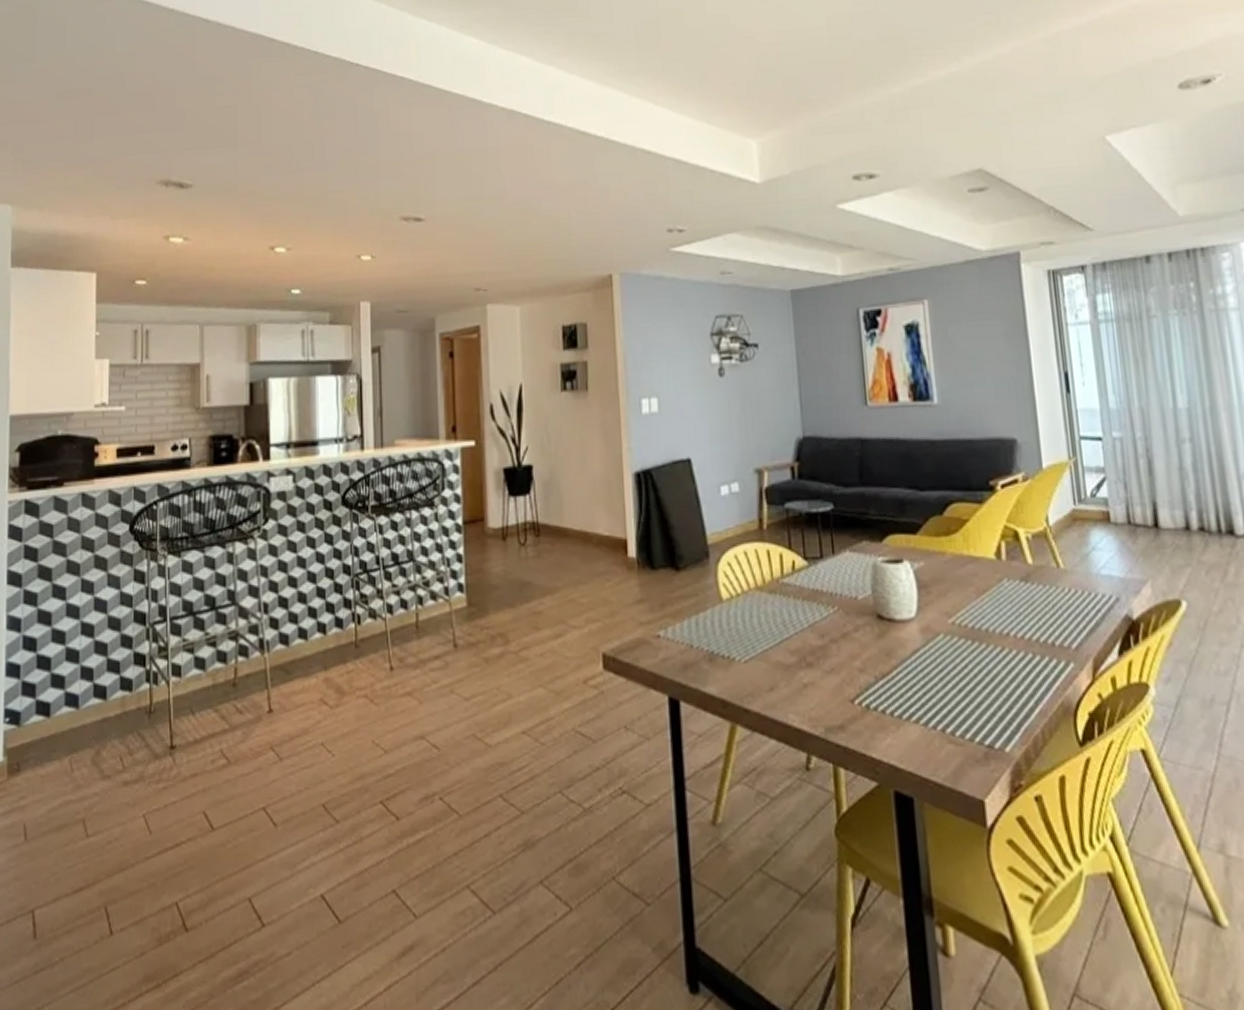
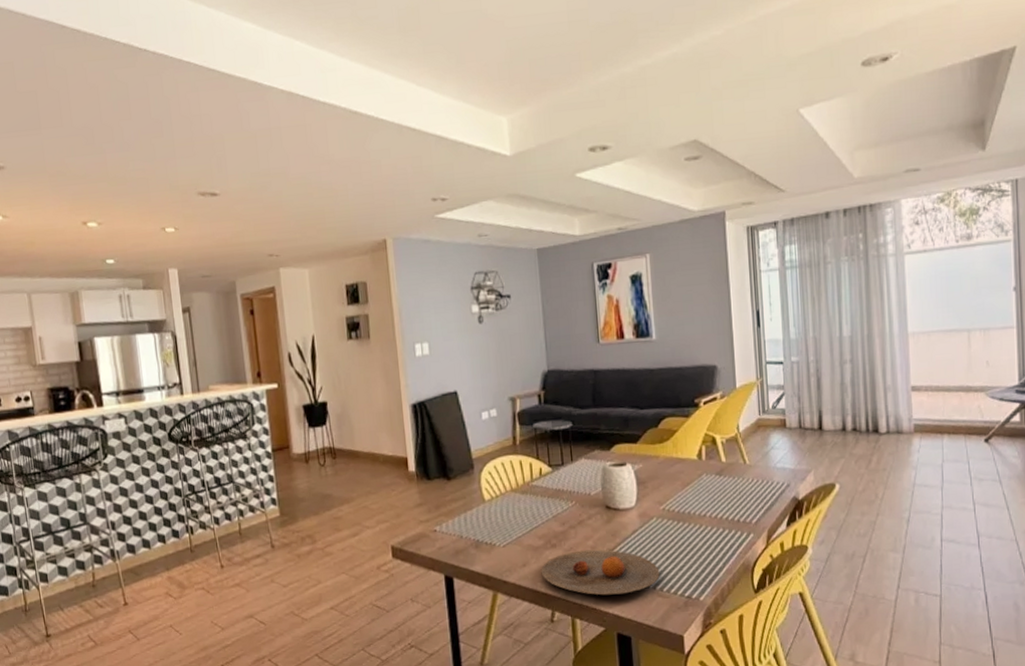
plate: none [793,673,950,737] -> present [541,549,660,596]

